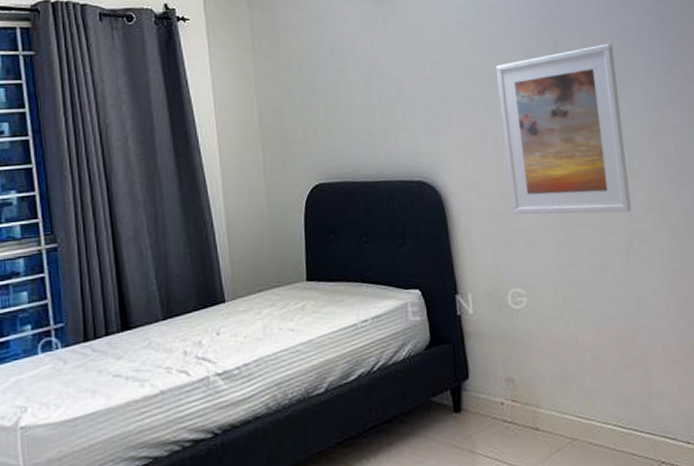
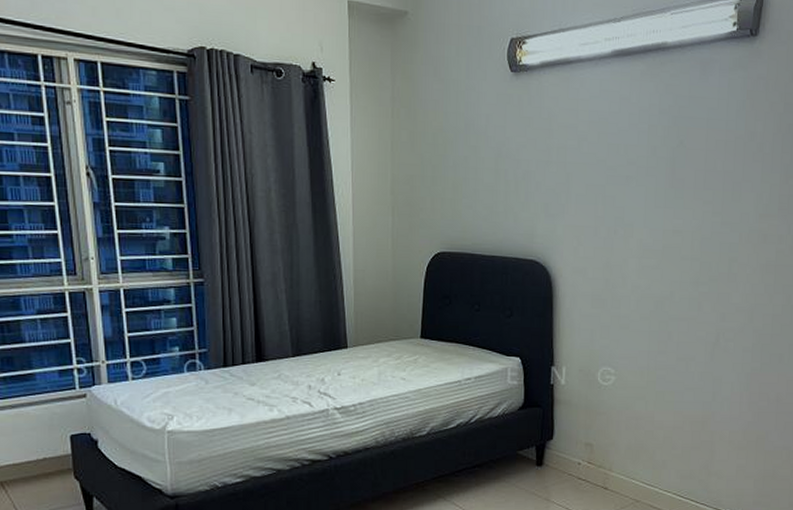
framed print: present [496,43,632,215] -> none [614,148,735,311]

